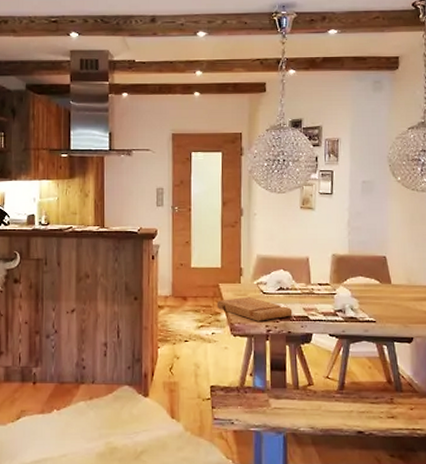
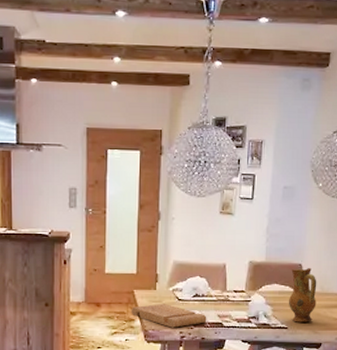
ceramic jug: none [374,260,405,316] -> present [288,268,317,322]

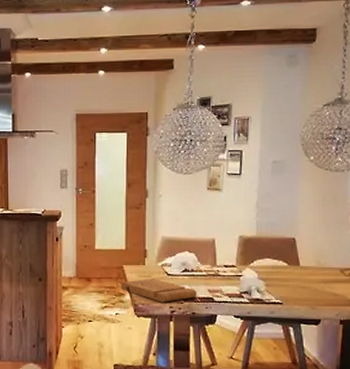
ceramic jug: present [288,268,317,322] -> none [282,242,313,298]

